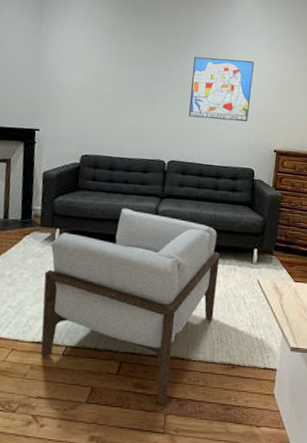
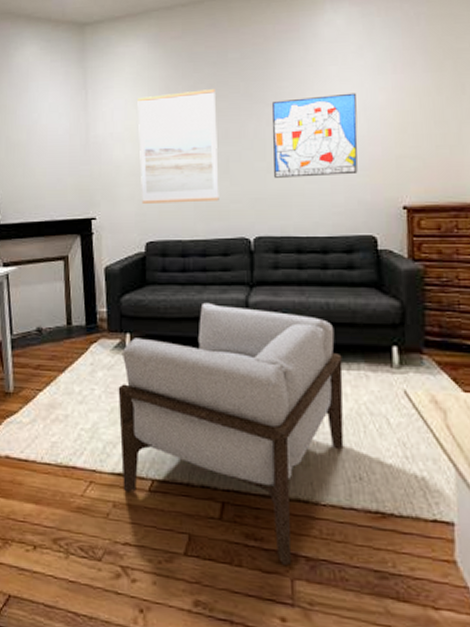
wall art: none [82,32,152,129] -> present [137,89,219,203]

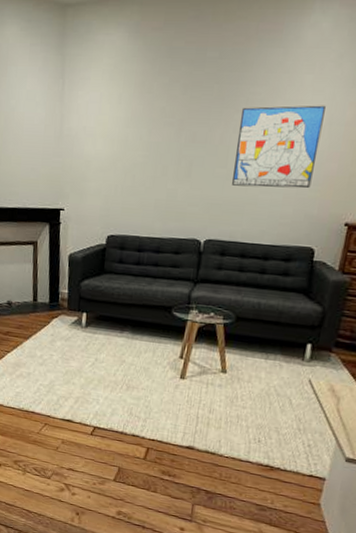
armchair: present [118,302,344,565] -> none [70,293,263,495]
wall art: present [137,89,219,203] -> none [107,89,189,203]

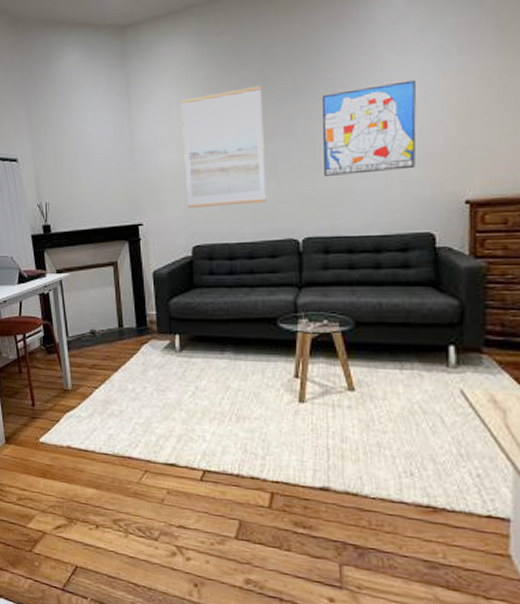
wall art: none [107,89,189,203] -> present [181,86,266,208]

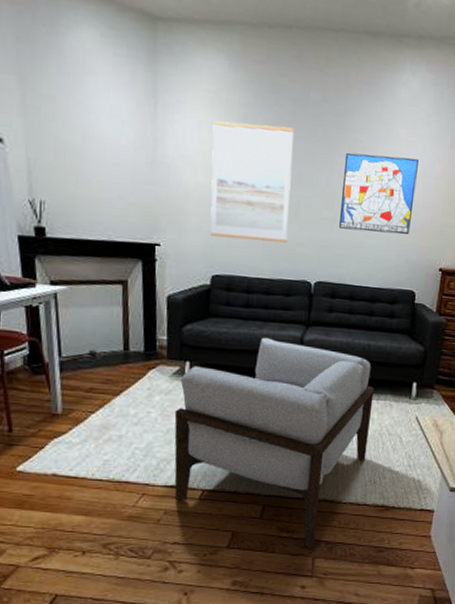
armchair: none [169,304,395,552] -> present [174,337,374,548]

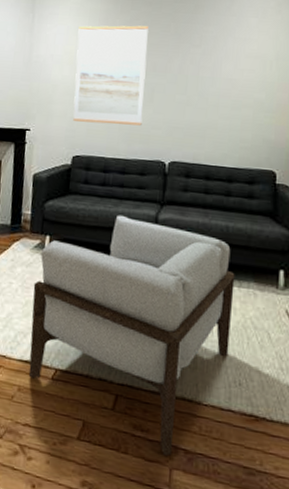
wall art: present [339,153,419,235] -> none [192,43,271,115]

